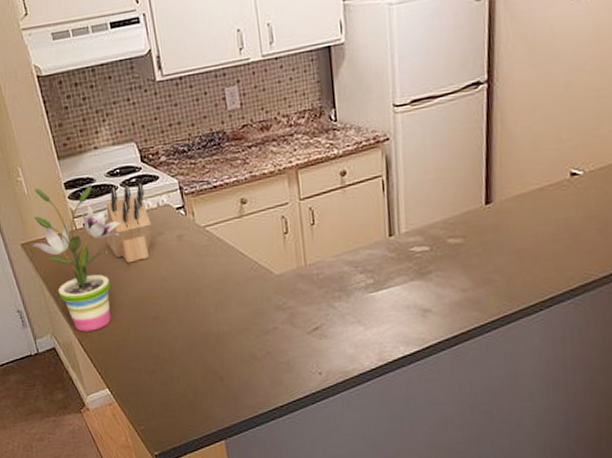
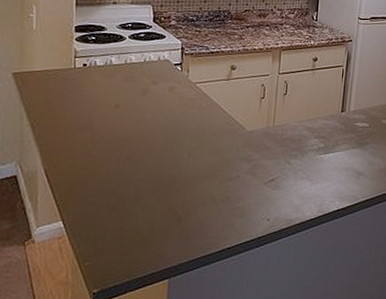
potted plant: present [32,185,121,332] -> none [24,26,120,163]
knife block: present [106,182,152,263] -> none [102,38,150,105]

